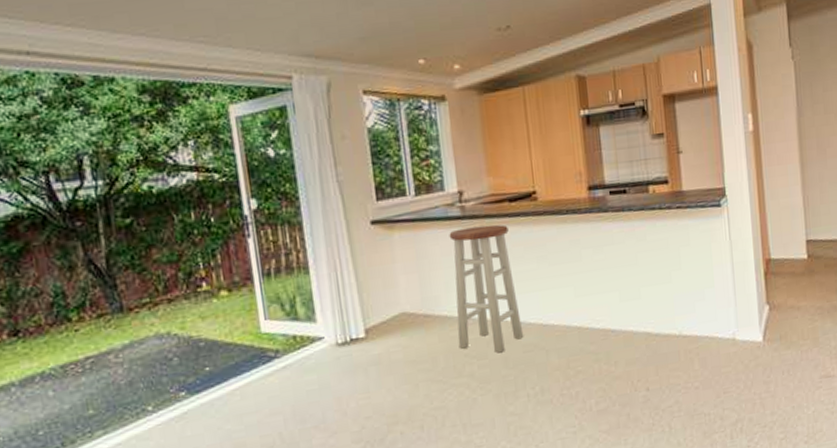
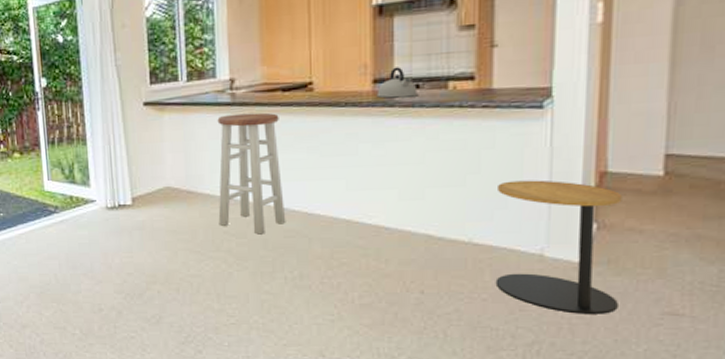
kettle: none [592,173,626,204] -> present [376,67,417,99]
side table: none [696,270,791,389] -> present [495,180,623,314]

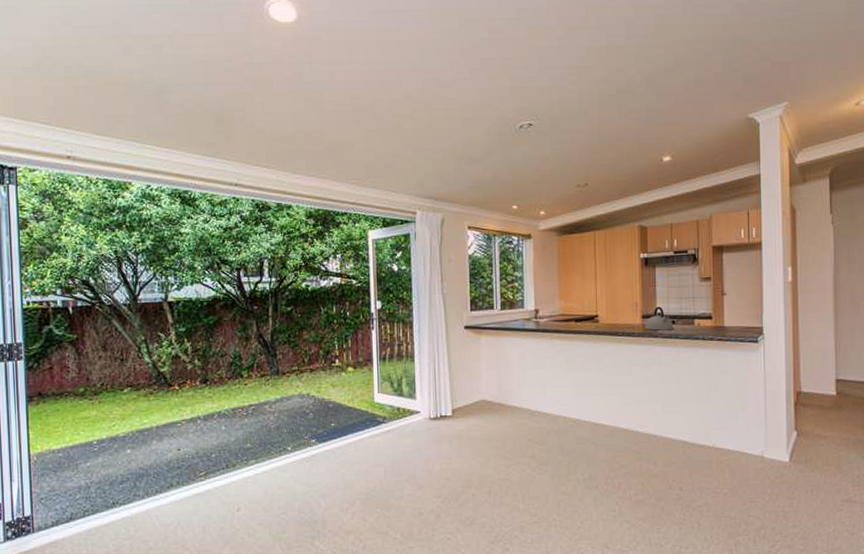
bar stool: present [217,112,286,235] -> none [524,338,578,442]
side table: present [495,180,623,314] -> none [731,397,814,503]

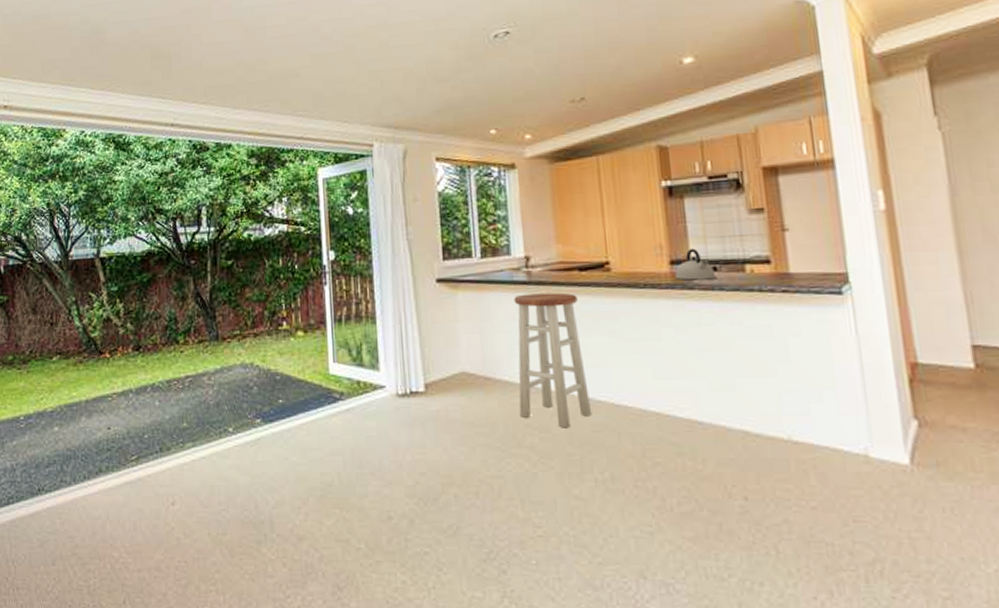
bar stool: none [524,338,578,442] -> present [514,292,592,428]

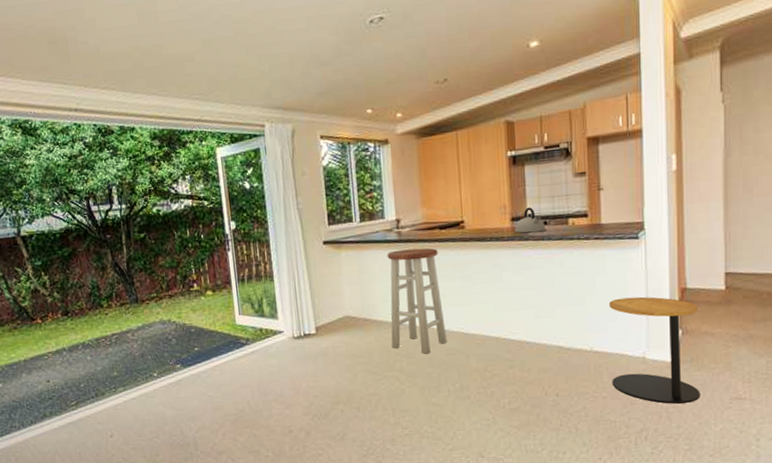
side table: none [809,370,957,526] -> present [609,296,700,404]

